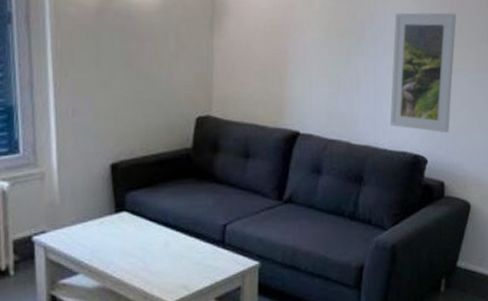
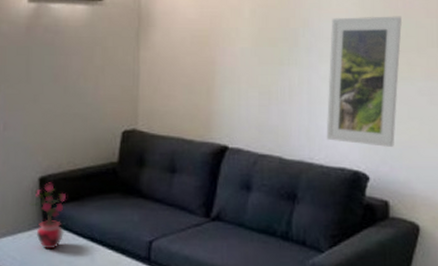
potted plant: none [100,168,139,236] -> present [29,182,66,250]

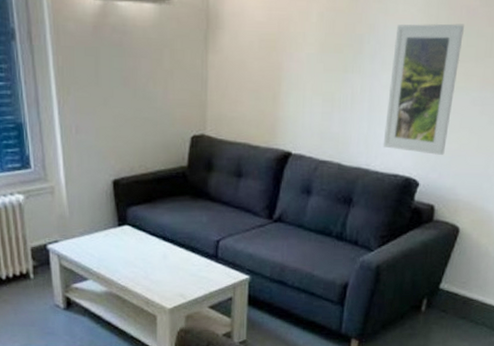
potted plant: present [29,182,66,250] -> none [104,185,139,248]

